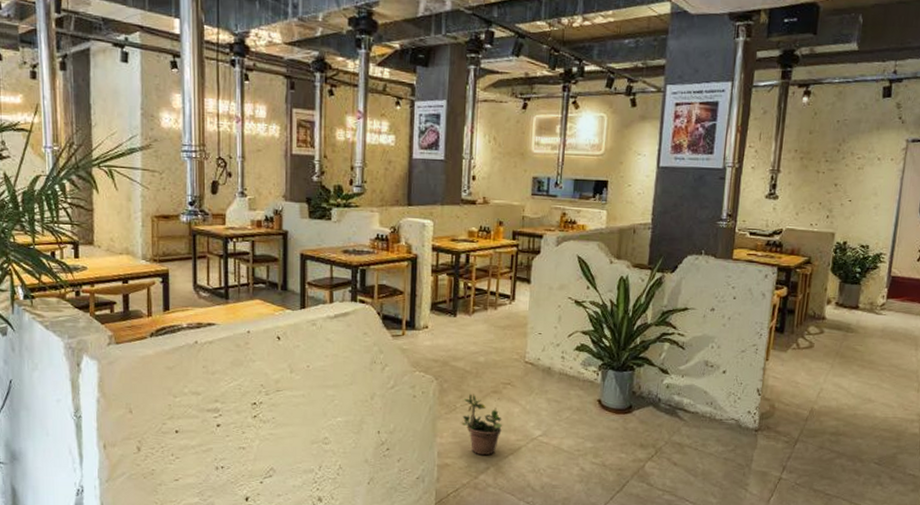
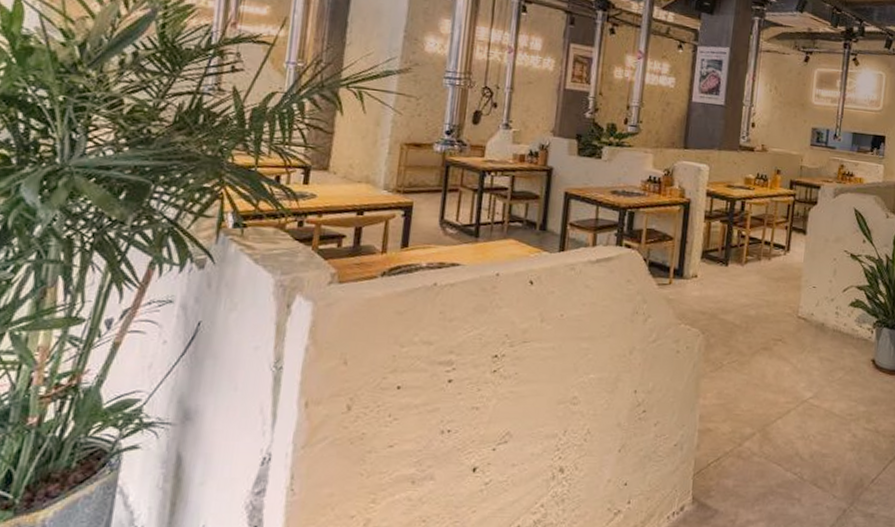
potted plant: present [461,393,502,456] -> none [726,350,772,420]

